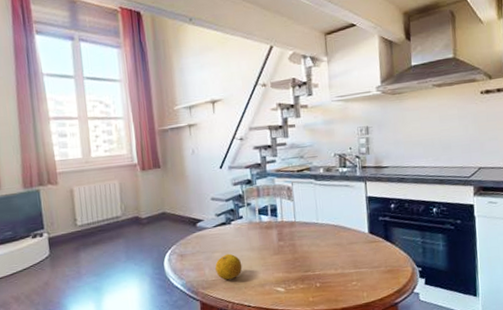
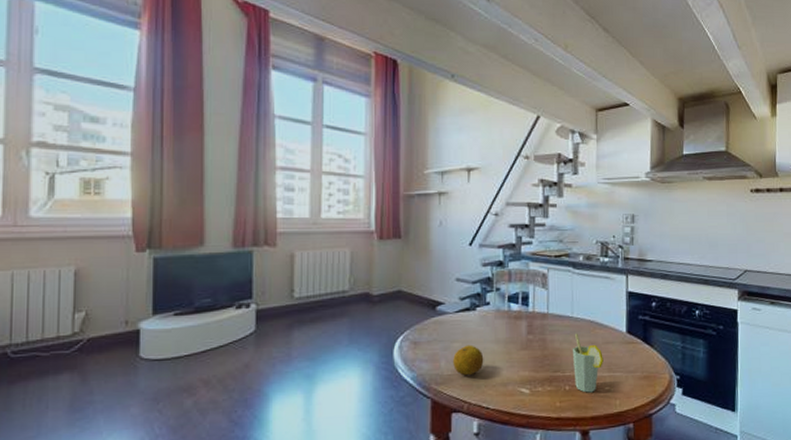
cup: none [319,236,349,288] -> present [572,333,603,393]

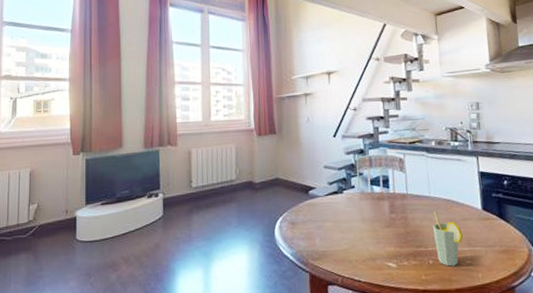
fruit: present [453,344,484,375] -> none [326,224,353,251]

